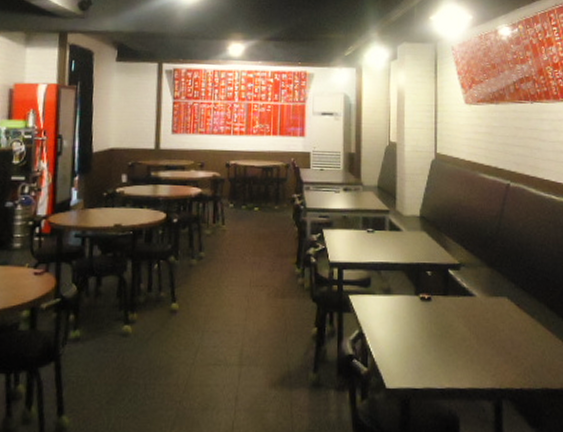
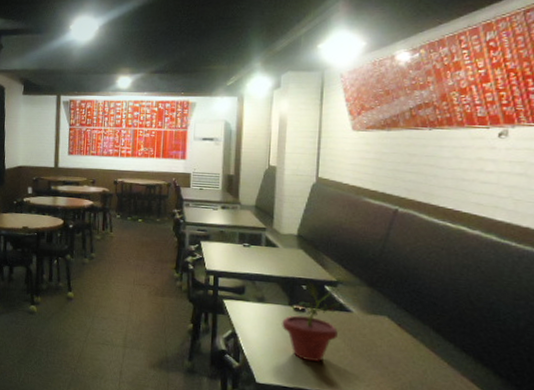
potted plant: none [408,263,466,355] -> present [281,278,342,362]

